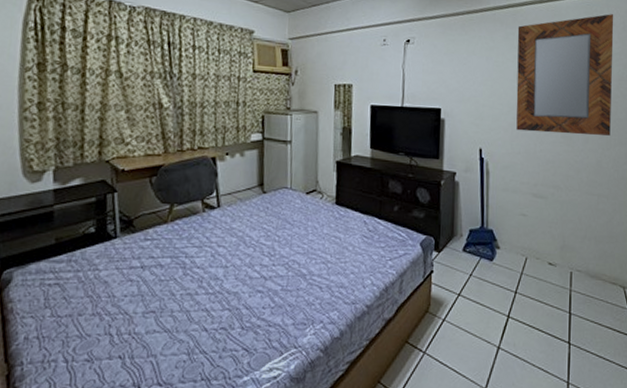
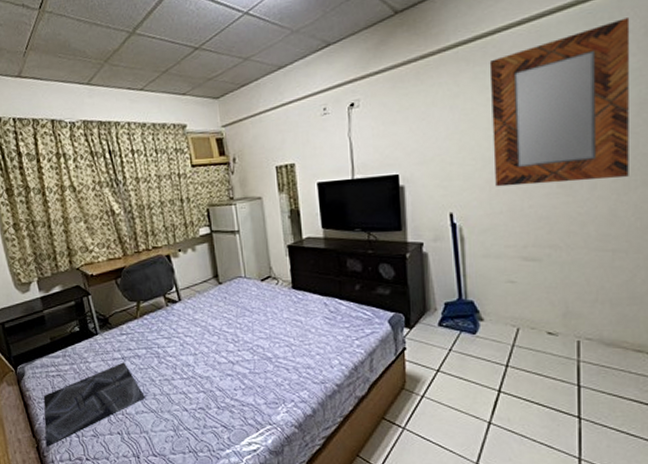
tote bag: none [20,271,160,375] -> present [43,362,145,447]

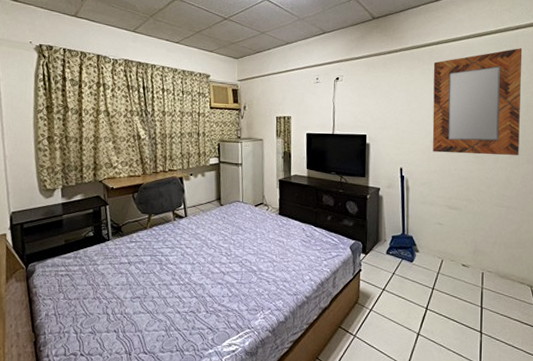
tote bag: present [43,362,145,447] -> none [43,266,144,342]

